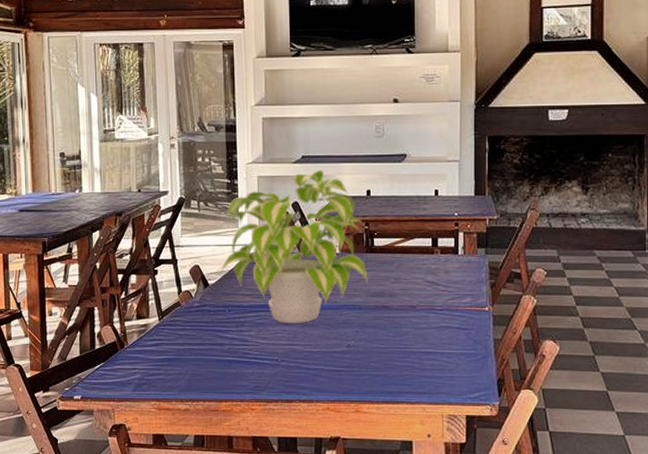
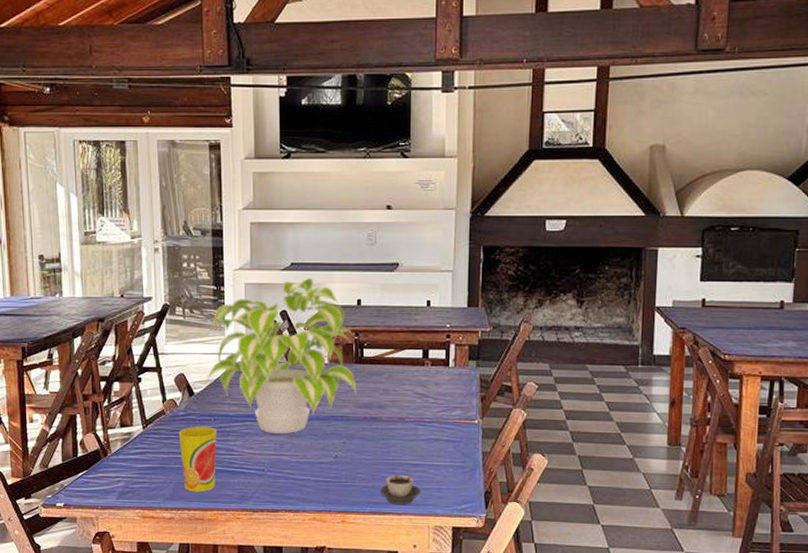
cup: none [193,318,231,384] -> present [178,427,217,493]
cup: none [392,363,434,393] -> present [379,474,421,504]

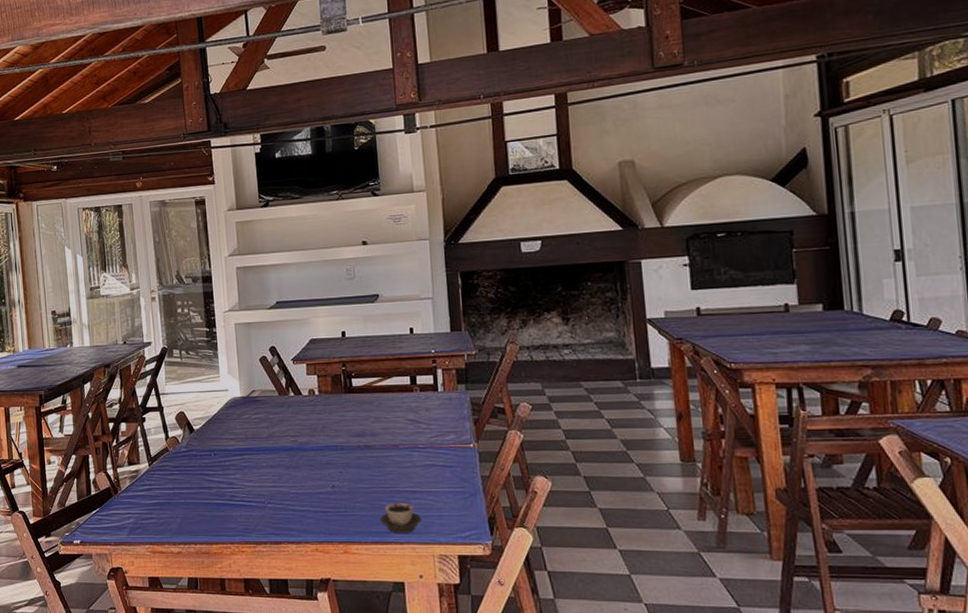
cup: present [178,427,217,493] -> none [181,462,219,527]
plant: present [206,278,357,434] -> none [204,315,349,465]

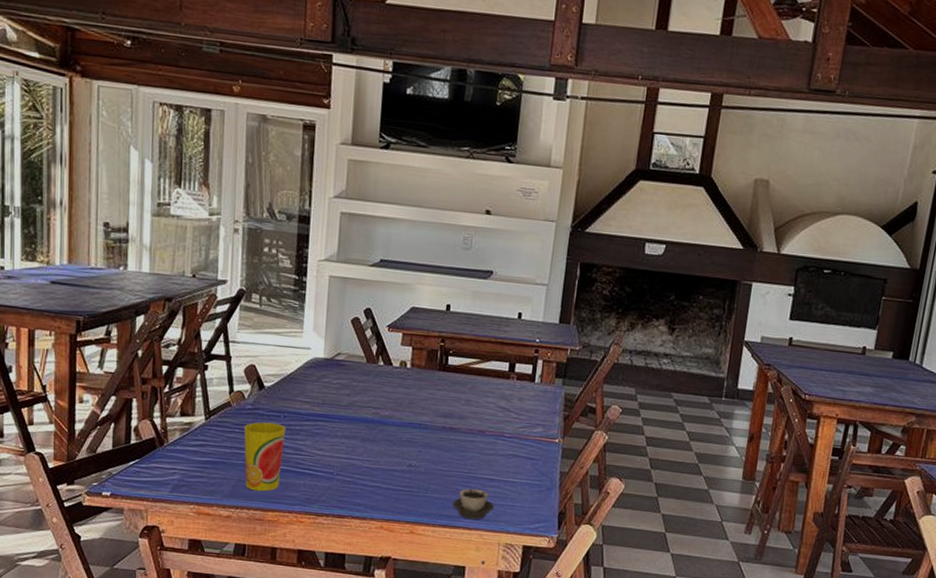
cup: none [181,462,219,527] -> present [243,422,286,492]

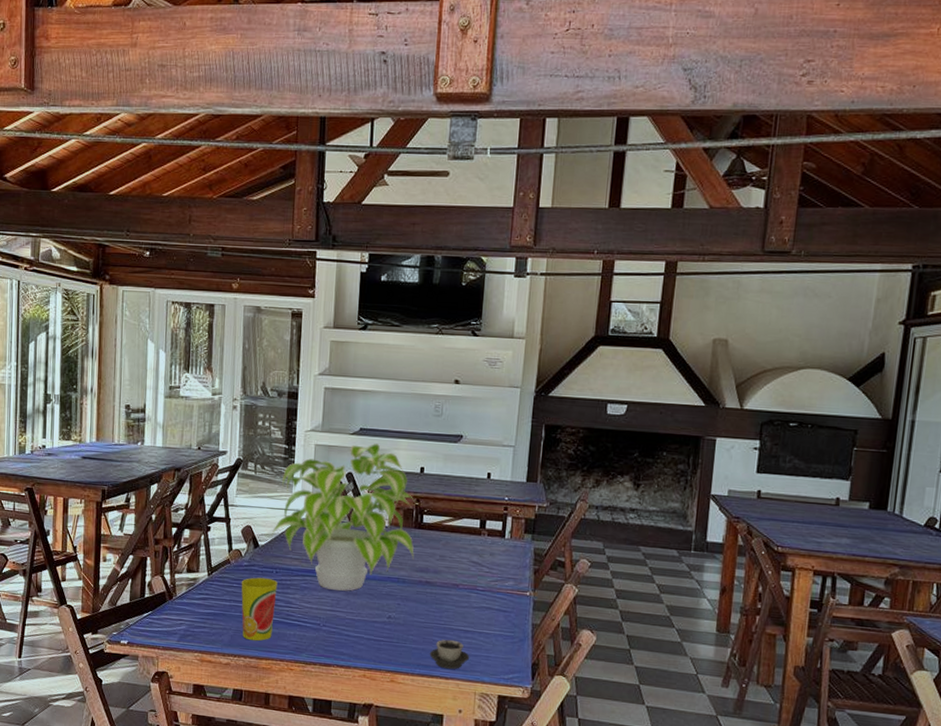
plant: none [278,277,439,438] -> present [271,444,415,591]

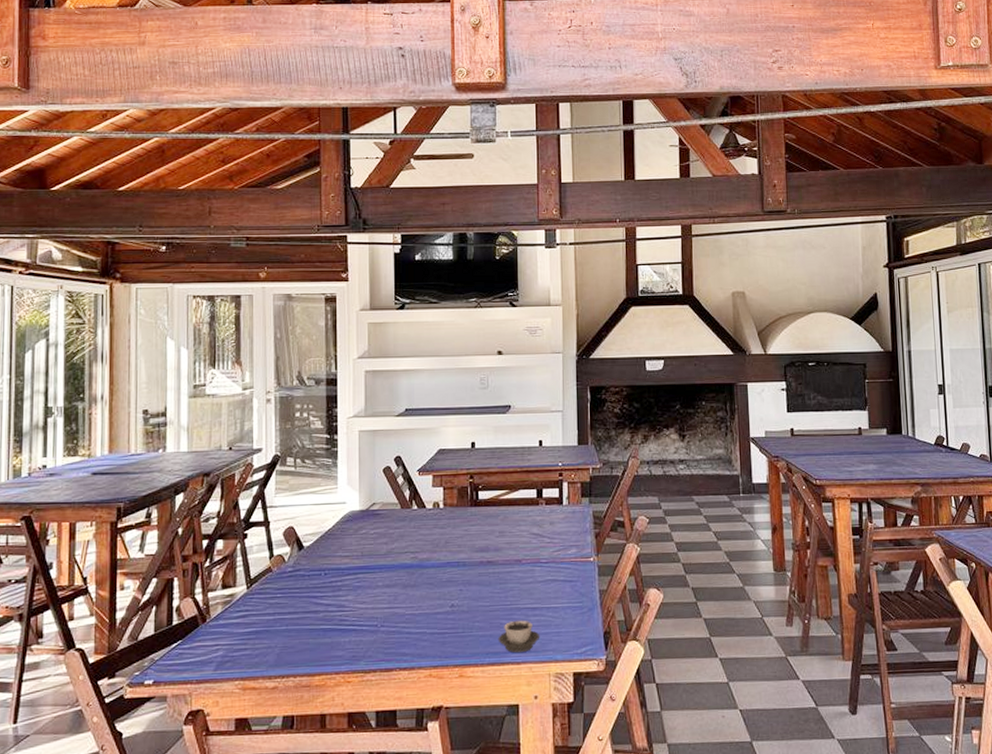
cup: present [241,577,278,641] -> none [285,582,327,656]
plant: present [271,444,415,591] -> none [317,423,473,585]

